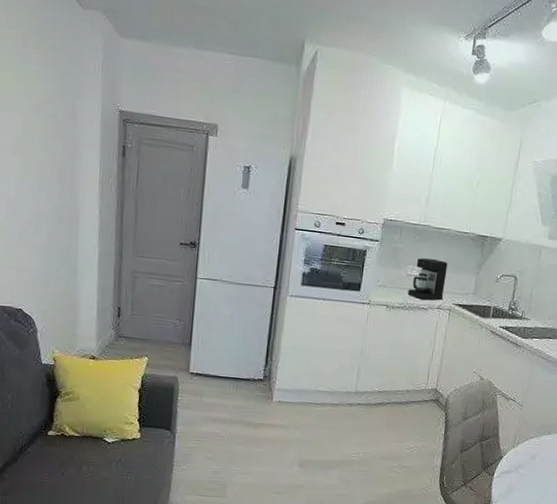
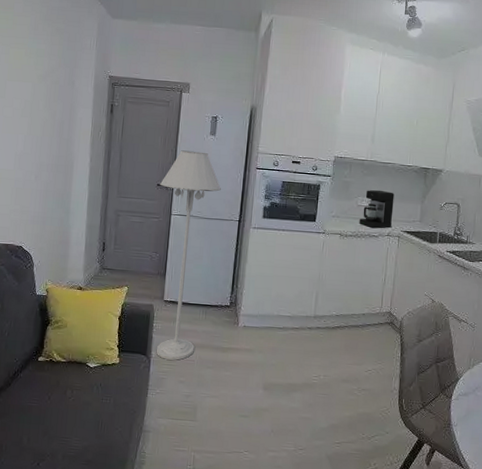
floor lamp: none [181,204,254,436] -> present [156,150,221,360]

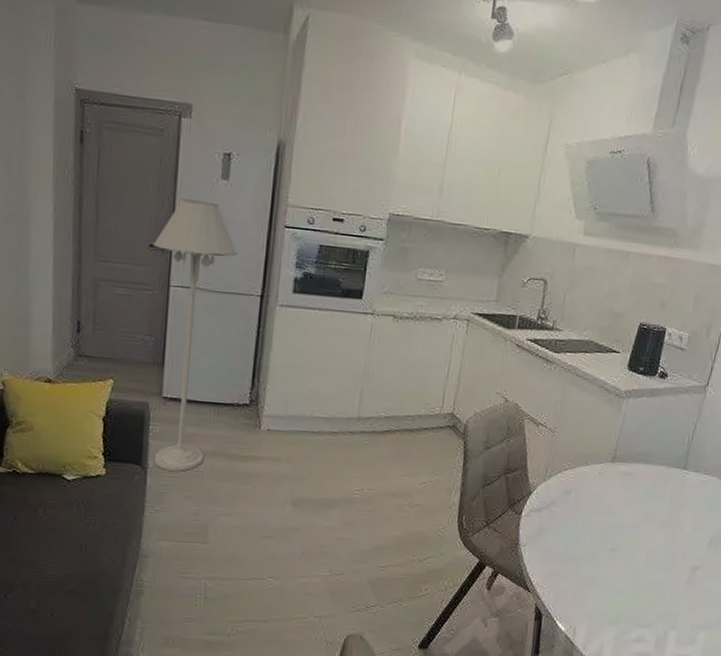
coffee maker: present [359,190,395,229] -> none [418,259,466,309]

